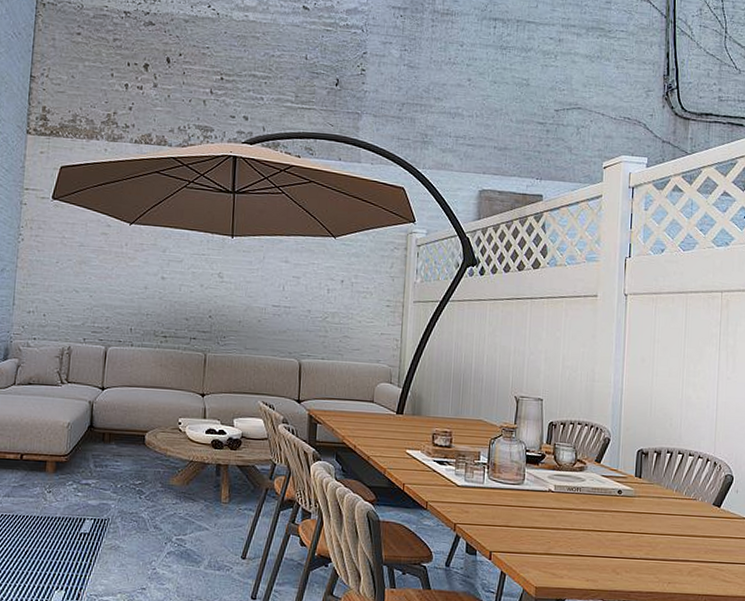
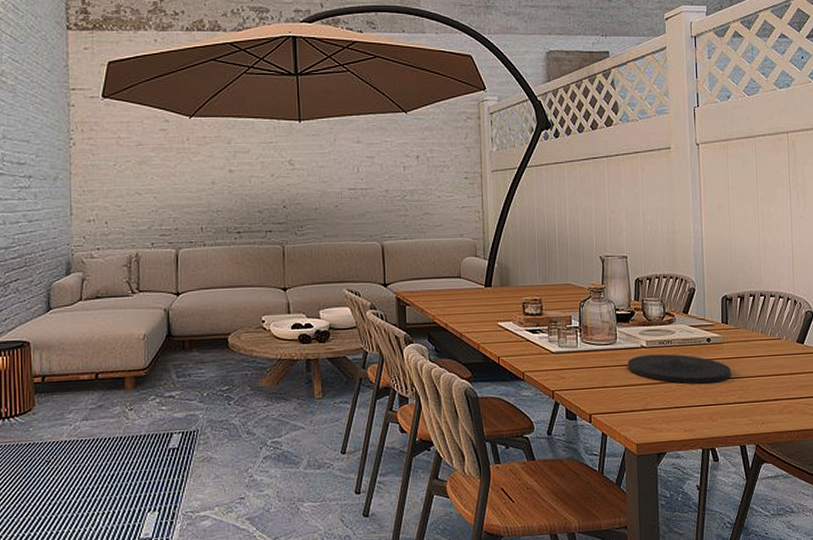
plate: none [533,499,640,536] -> present [628,353,731,384]

